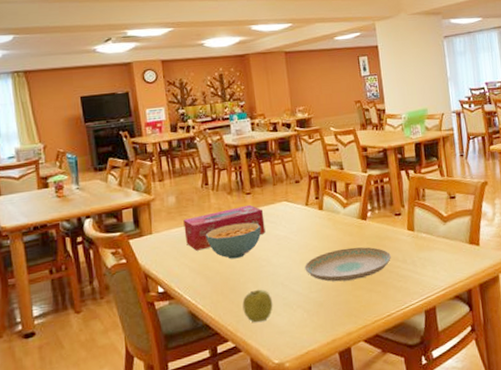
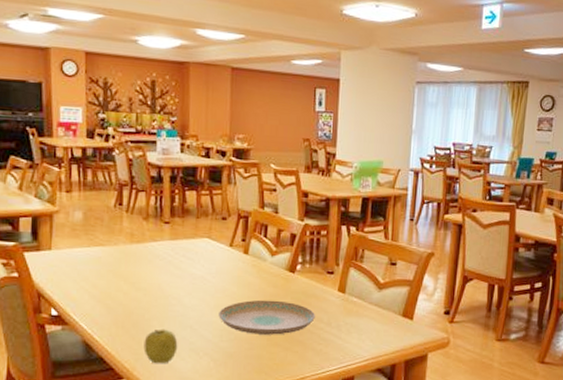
tissue box: present [183,204,266,251] -> none [88,235,181,277]
cereal bowl: present [205,222,261,259] -> none [111,253,176,292]

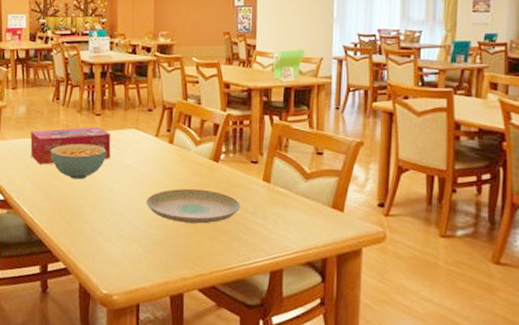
tissue box: none [88,235,181,277] -> present [30,126,111,165]
cereal bowl: none [111,253,176,292] -> present [50,143,107,180]
fruit: present [143,329,178,363] -> none [78,214,109,248]

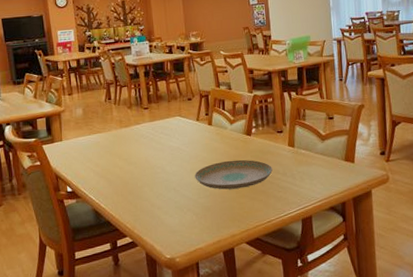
tissue box: present [30,126,111,165] -> none [89,118,161,157]
cereal bowl: present [50,143,107,180] -> none [108,134,157,166]

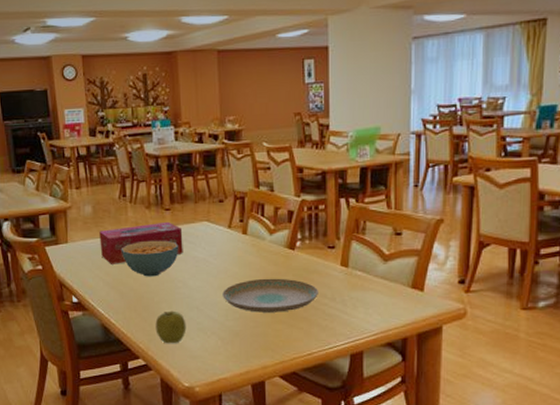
tissue box: none [89,118,161,157] -> present [99,221,183,264]
cereal bowl: none [108,134,157,166] -> present [121,240,179,277]
fruit: none [139,193,166,221] -> present [155,310,187,343]

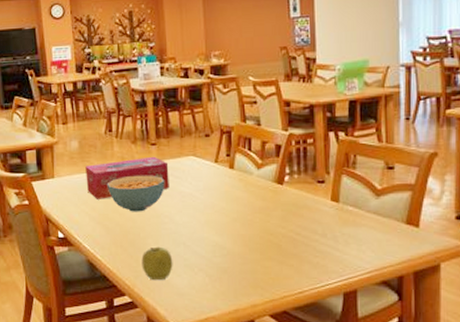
plate: present [222,278,318,313] -> none [210,213,309,249]

